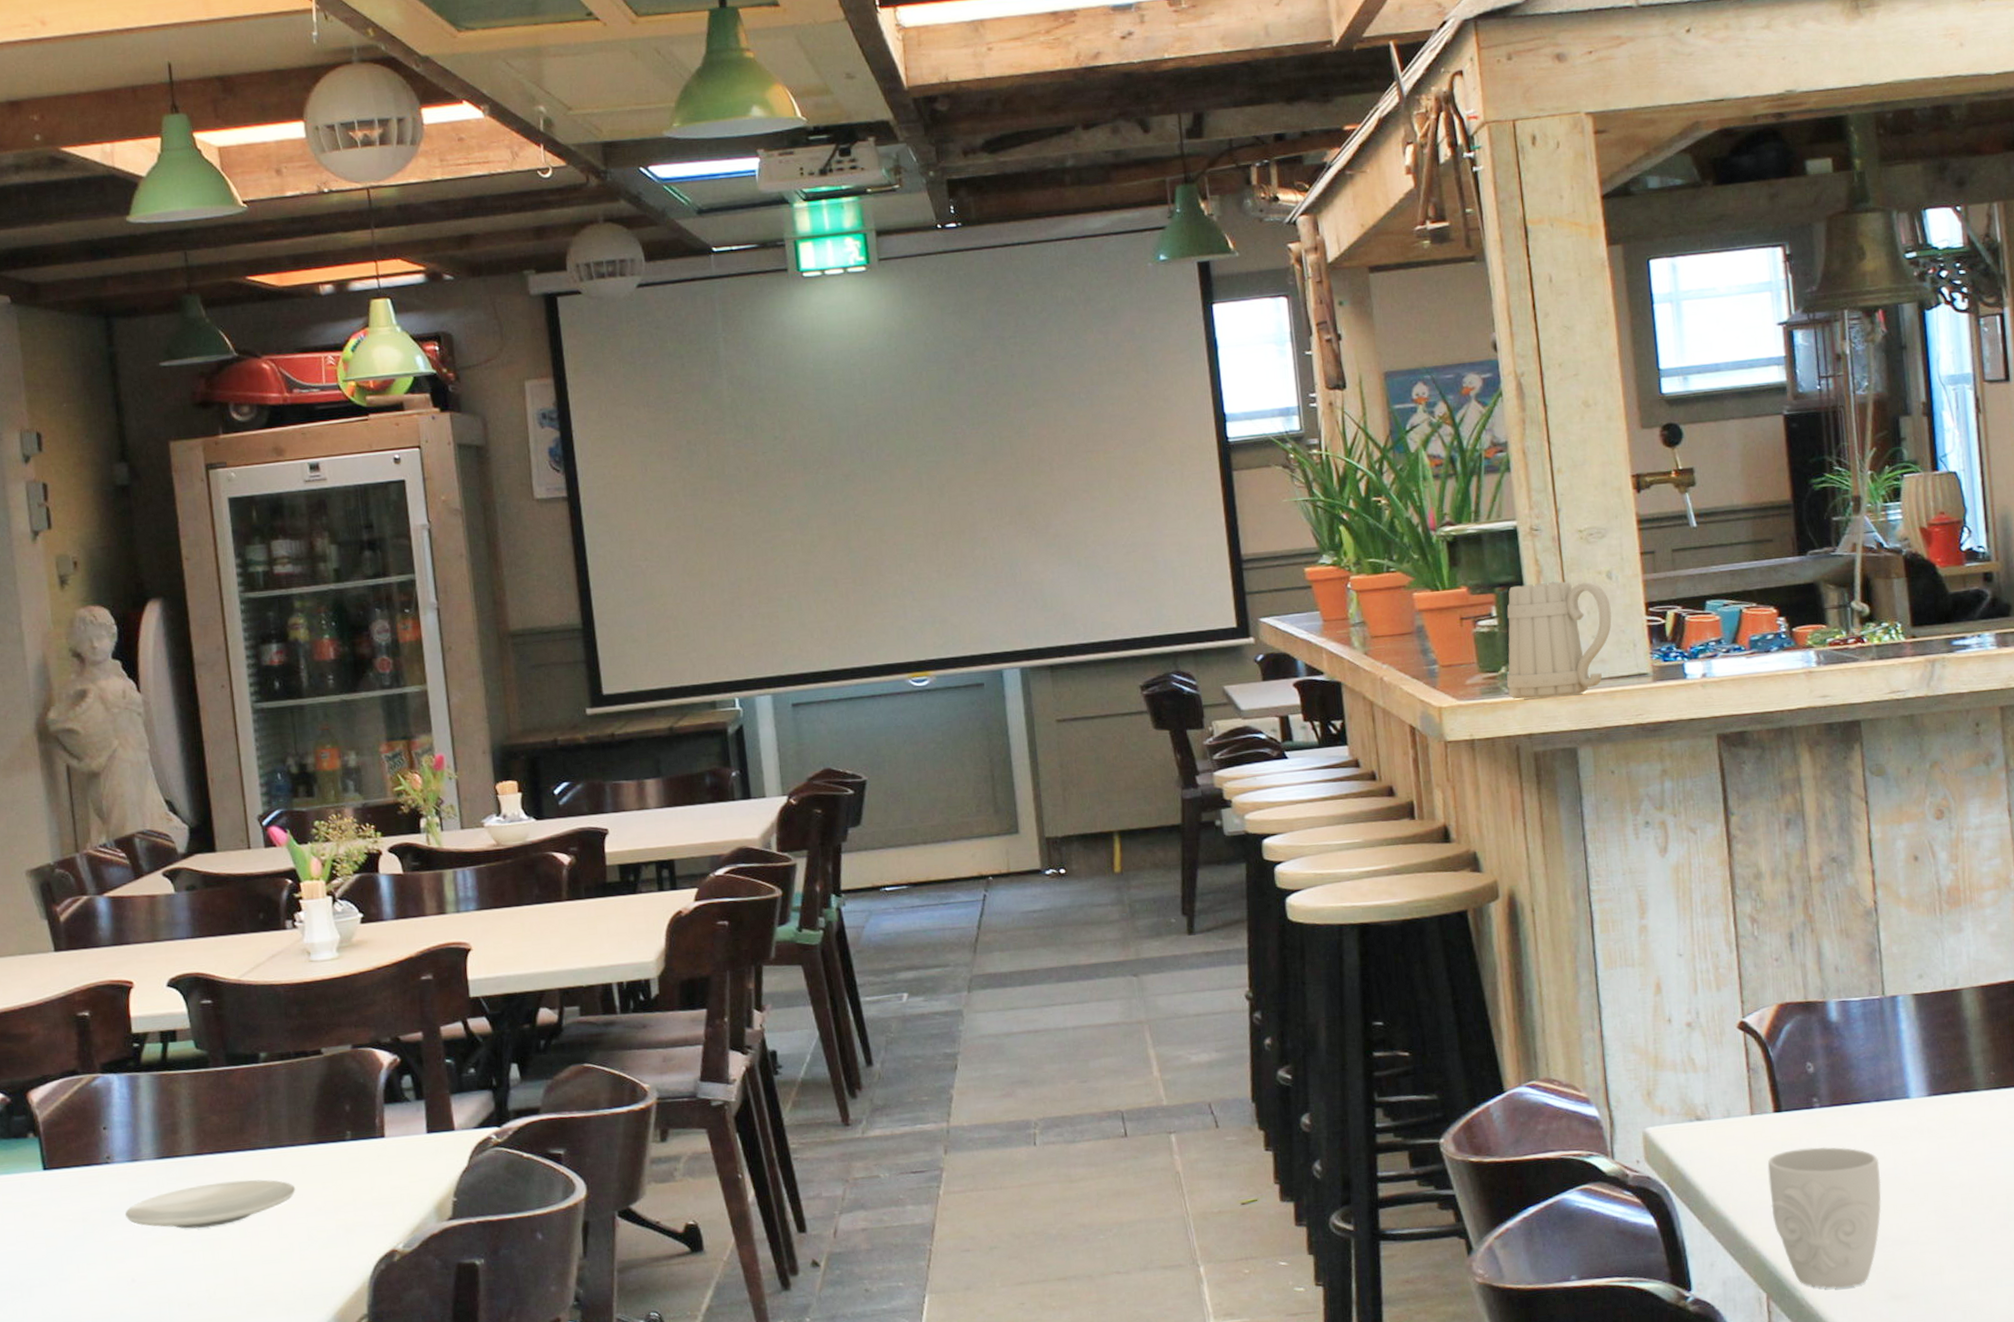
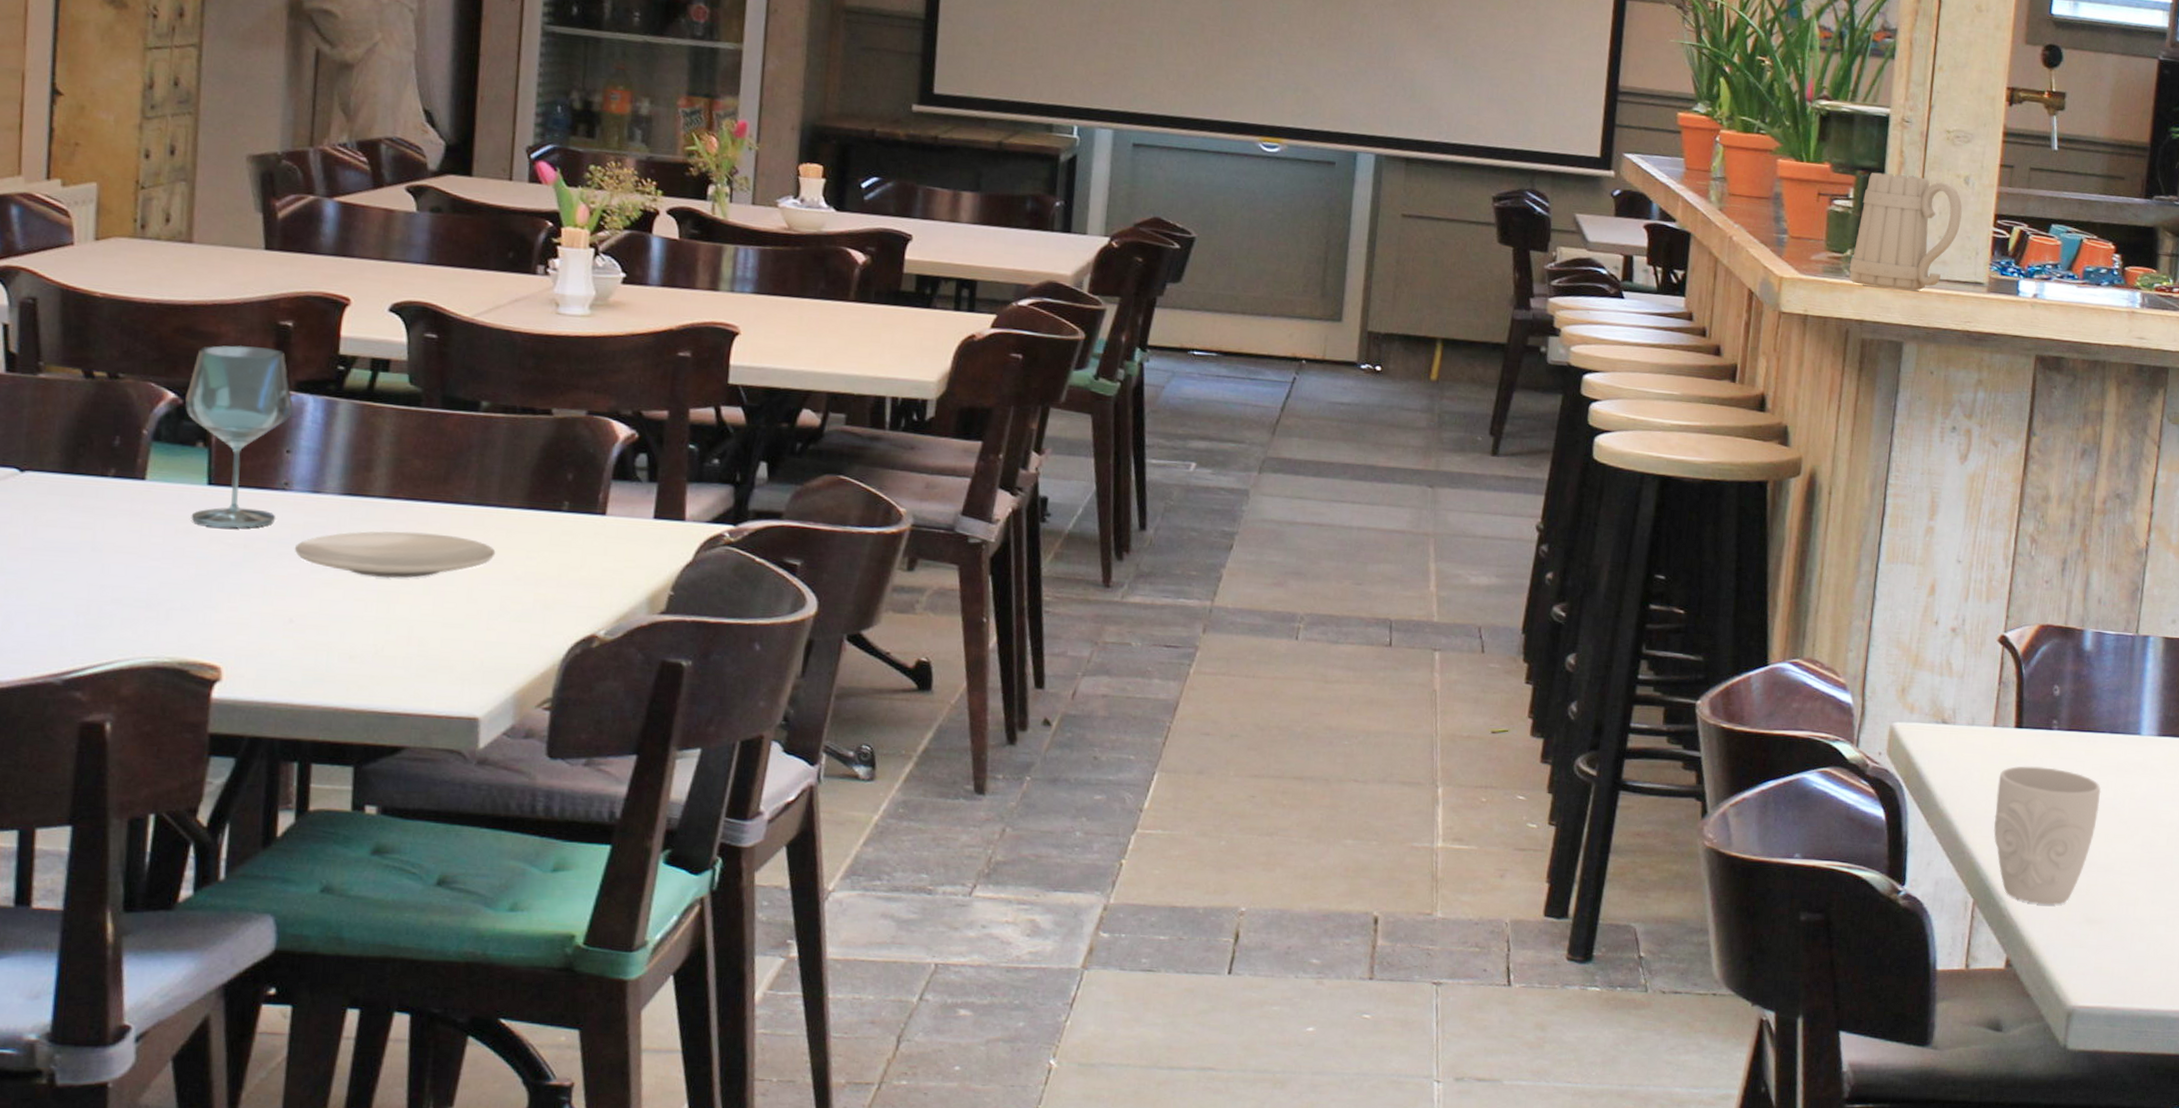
wine glass: none [12,1038,105,1207] -> present [185,345,293,528]

